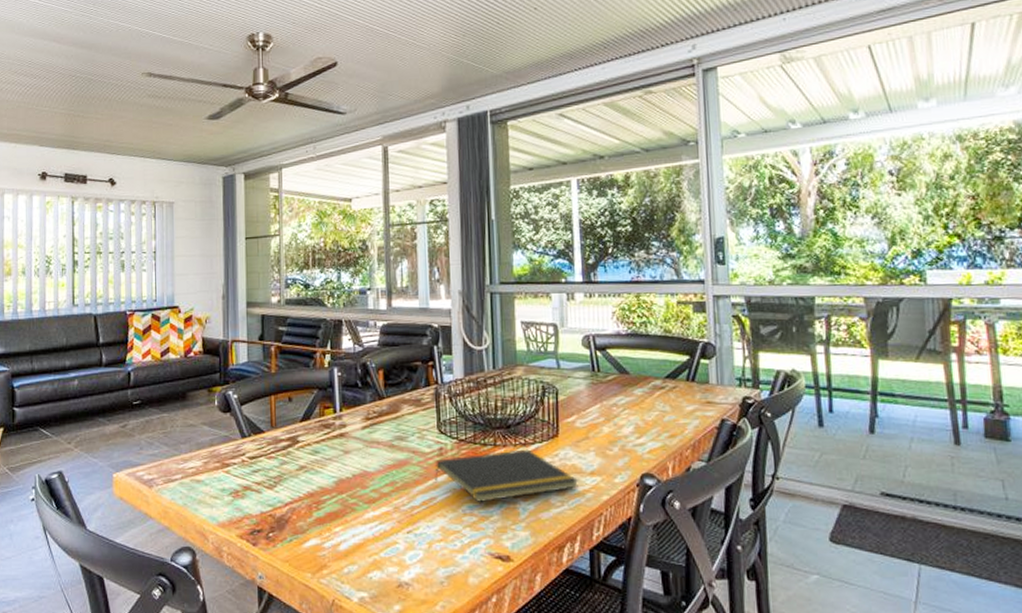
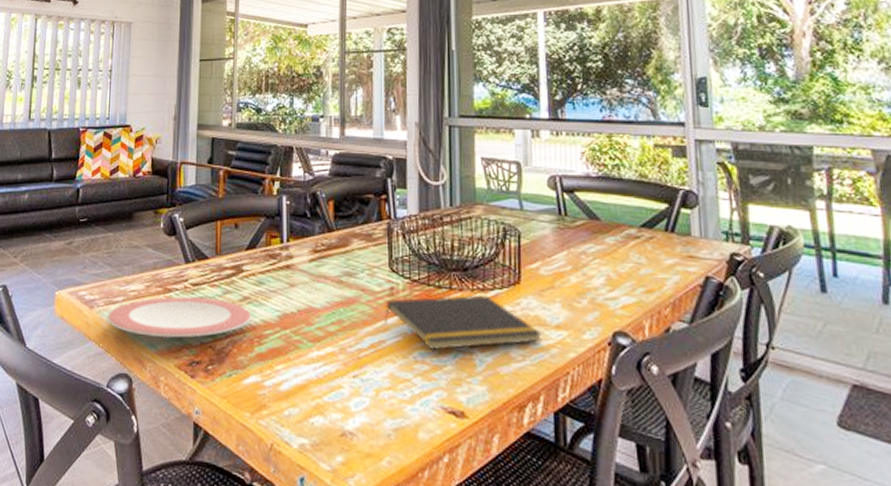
plate: none [167,470,309,510] -> present [108,296,251,338]

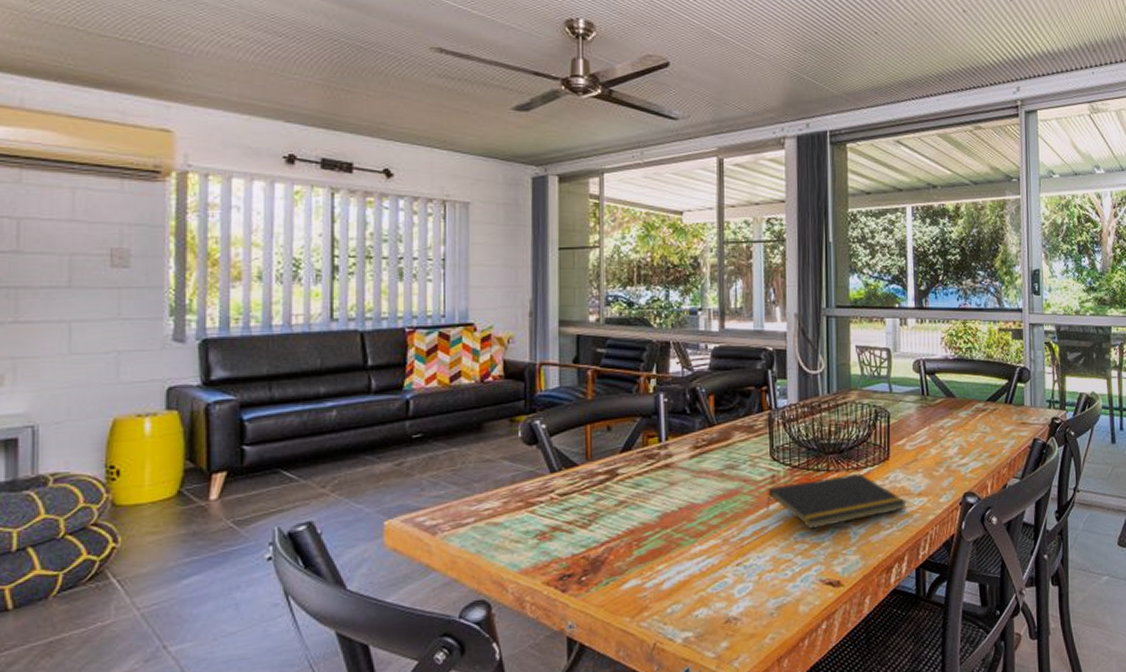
plate: present [108,296,251,338] -> none [456,506,629,557]

